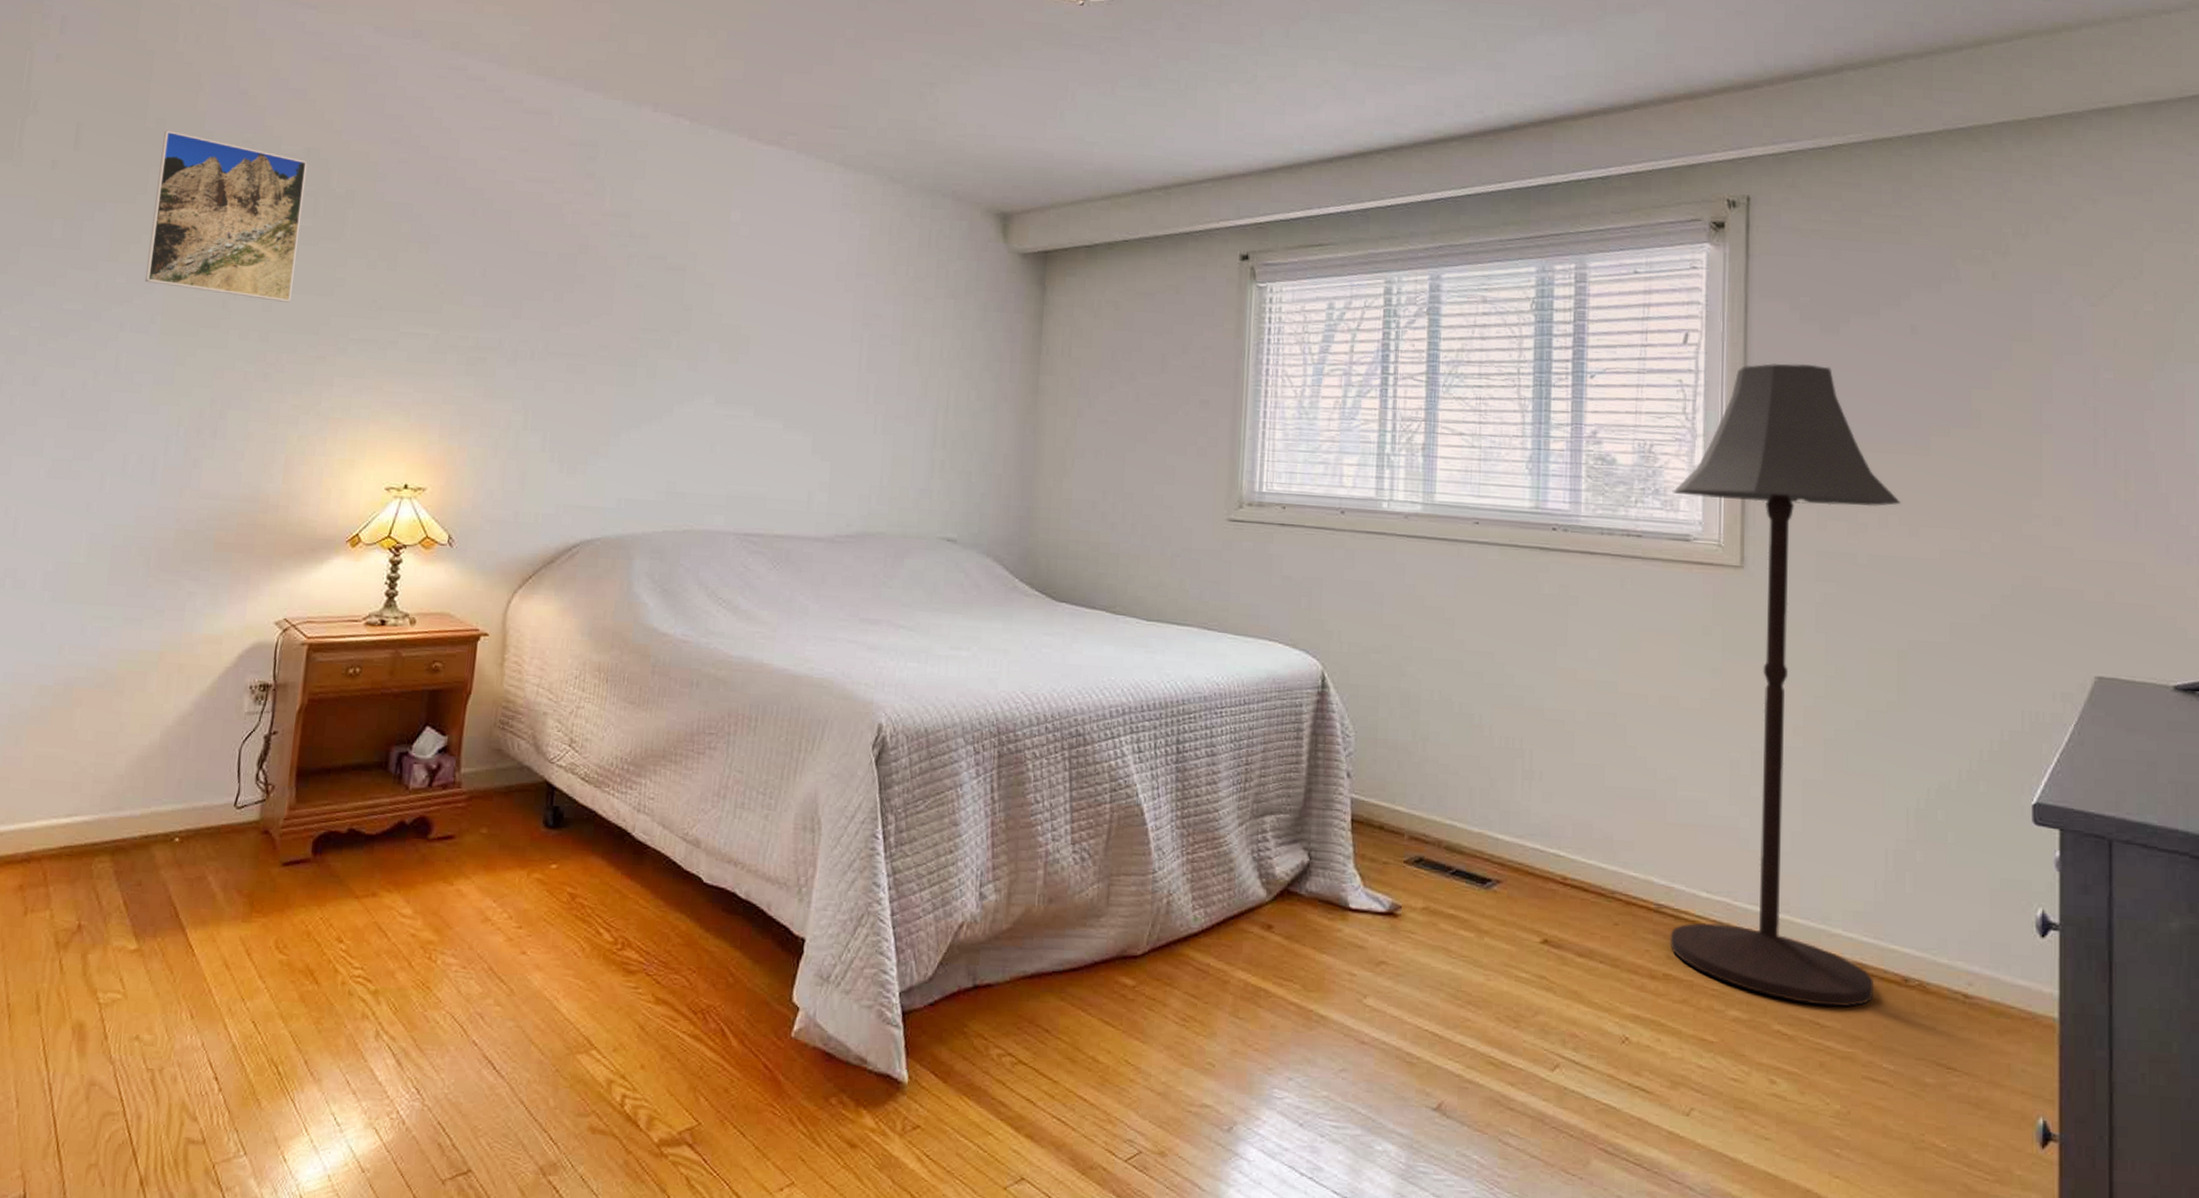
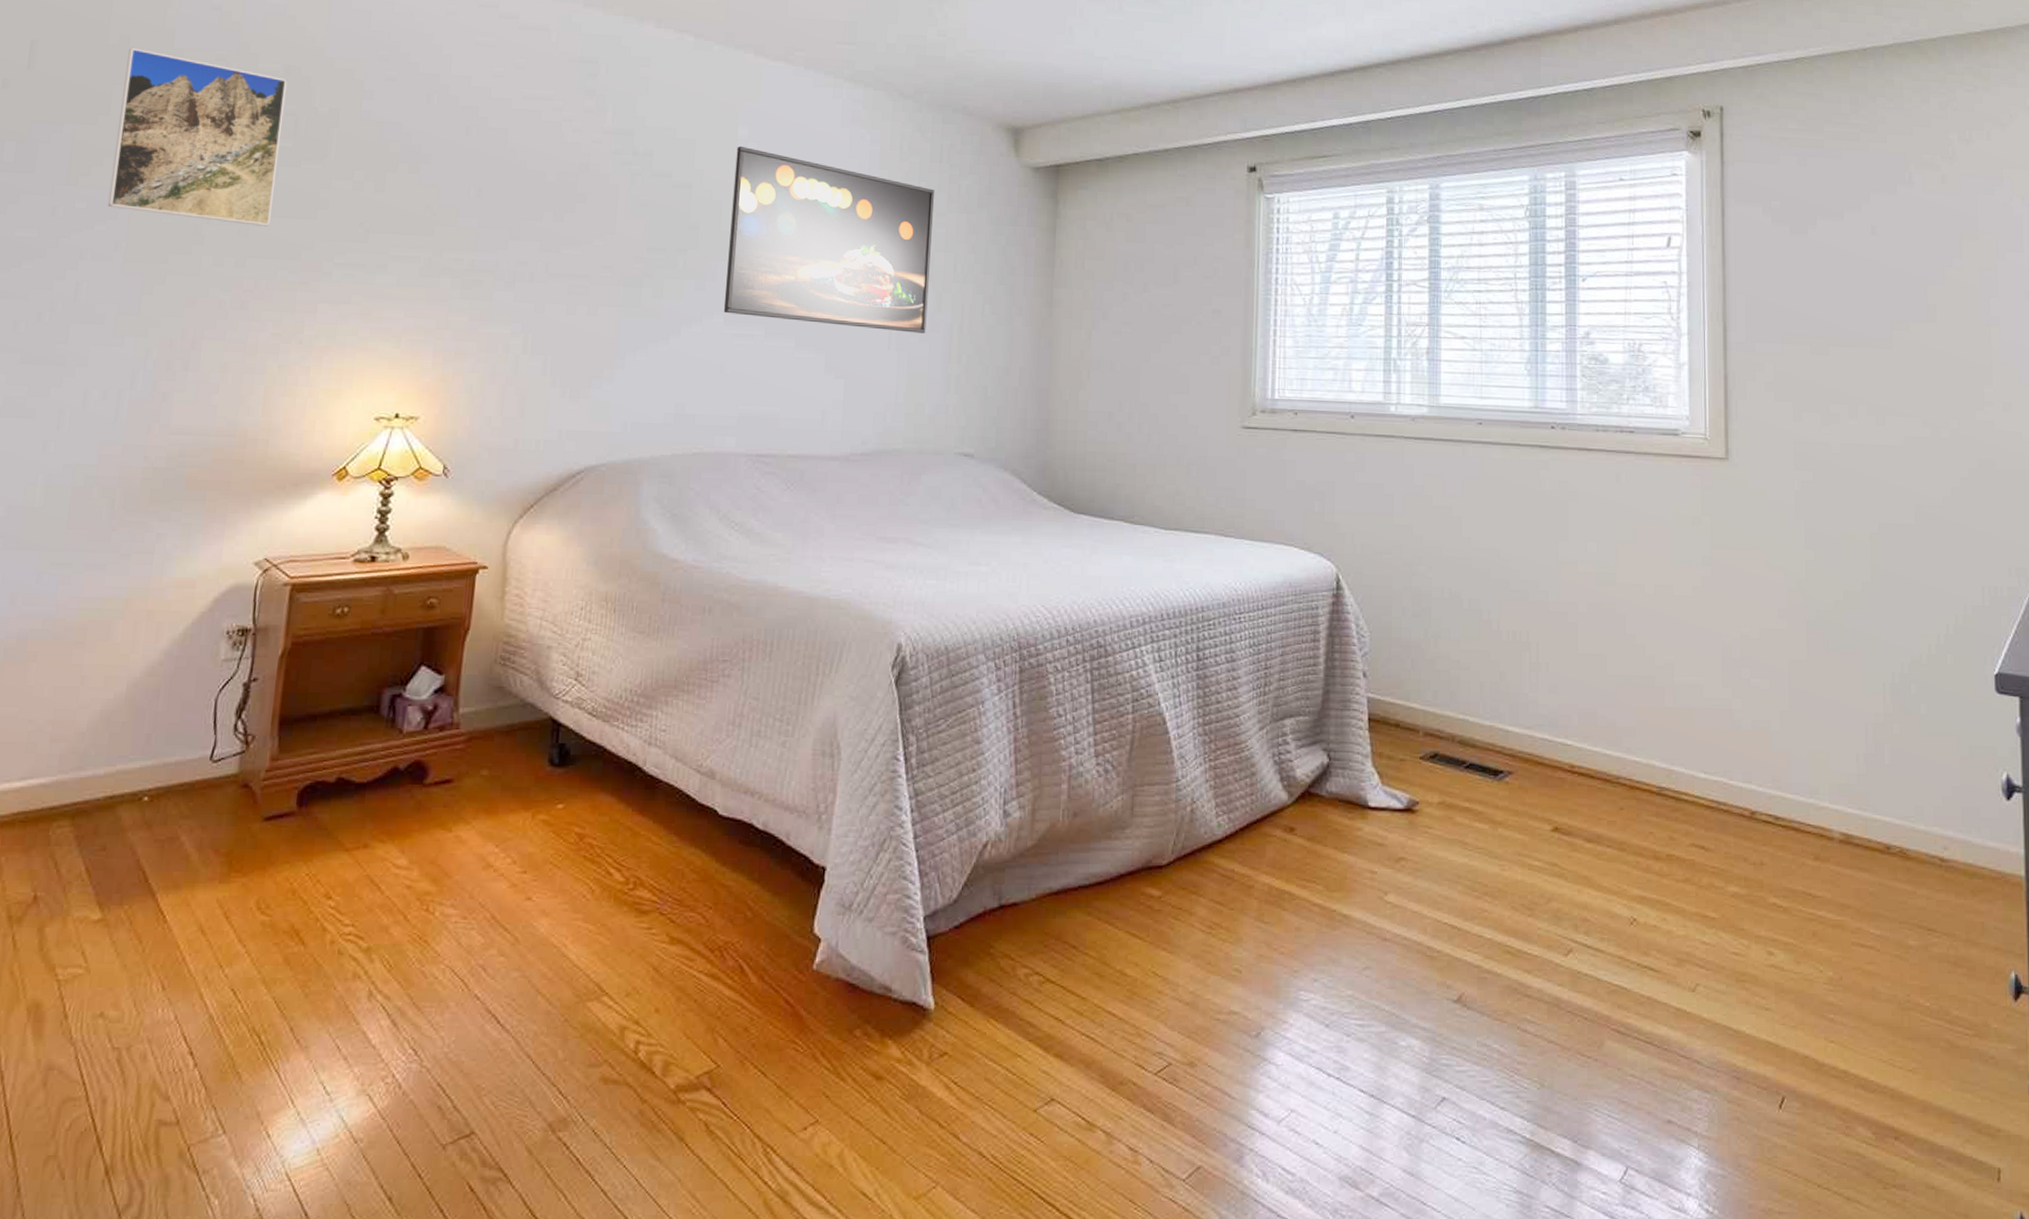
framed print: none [714,229,923,418] -> present [723,145,935,333]
floor lamp: present [1670,363,1901,1007] -> none [1661,264,1868,877]

